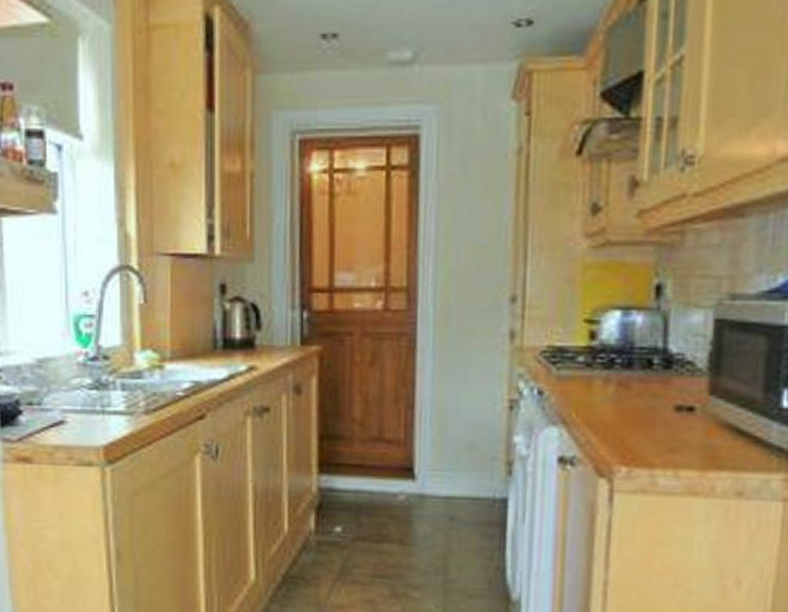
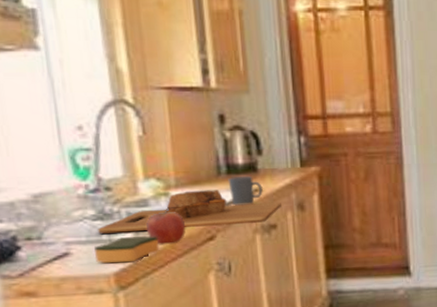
sponge: none [87,409,149,436] -> present [94,236,160,264]
cutting board: none [93,364,277,405] -> present [98,190,281,234]
fruit: none [138,382,177,421] -> present [146,209,186,245]
mug: none [223,351,258,384] -> present [228,175,263,206]

